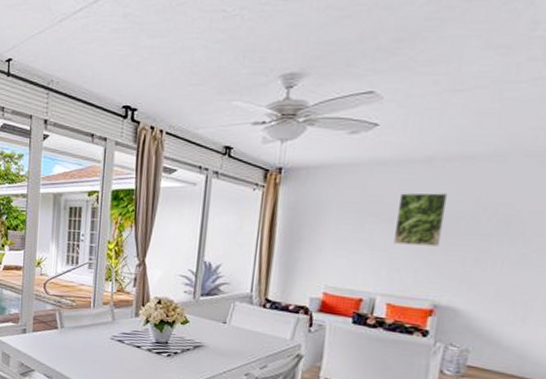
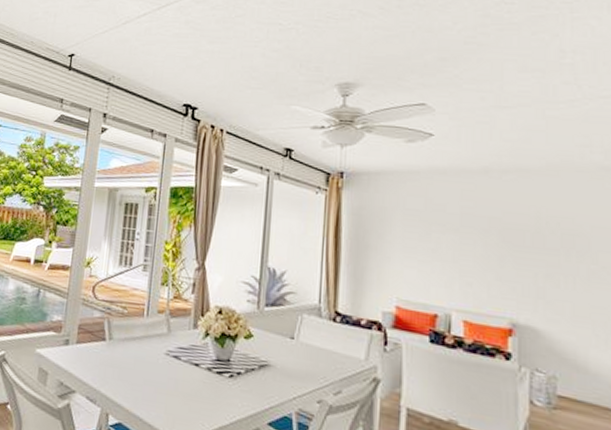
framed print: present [394,193,448,247] -> none [462,203,509,260]

